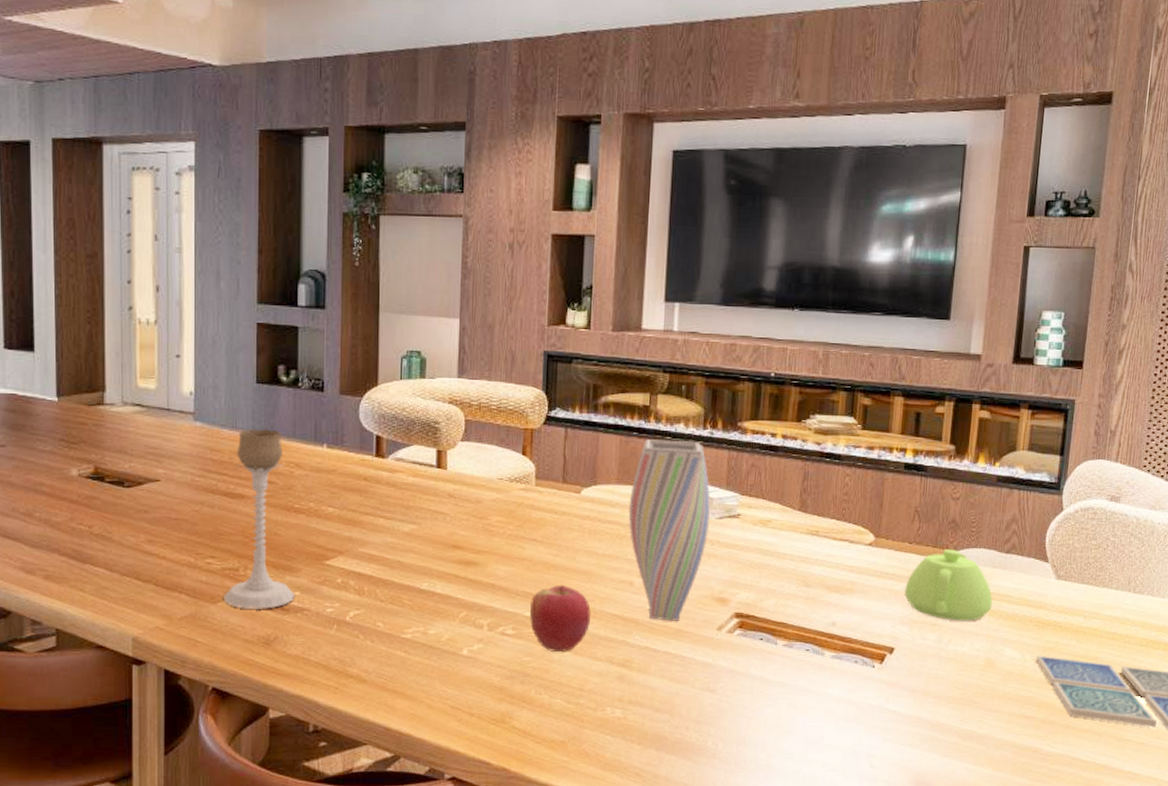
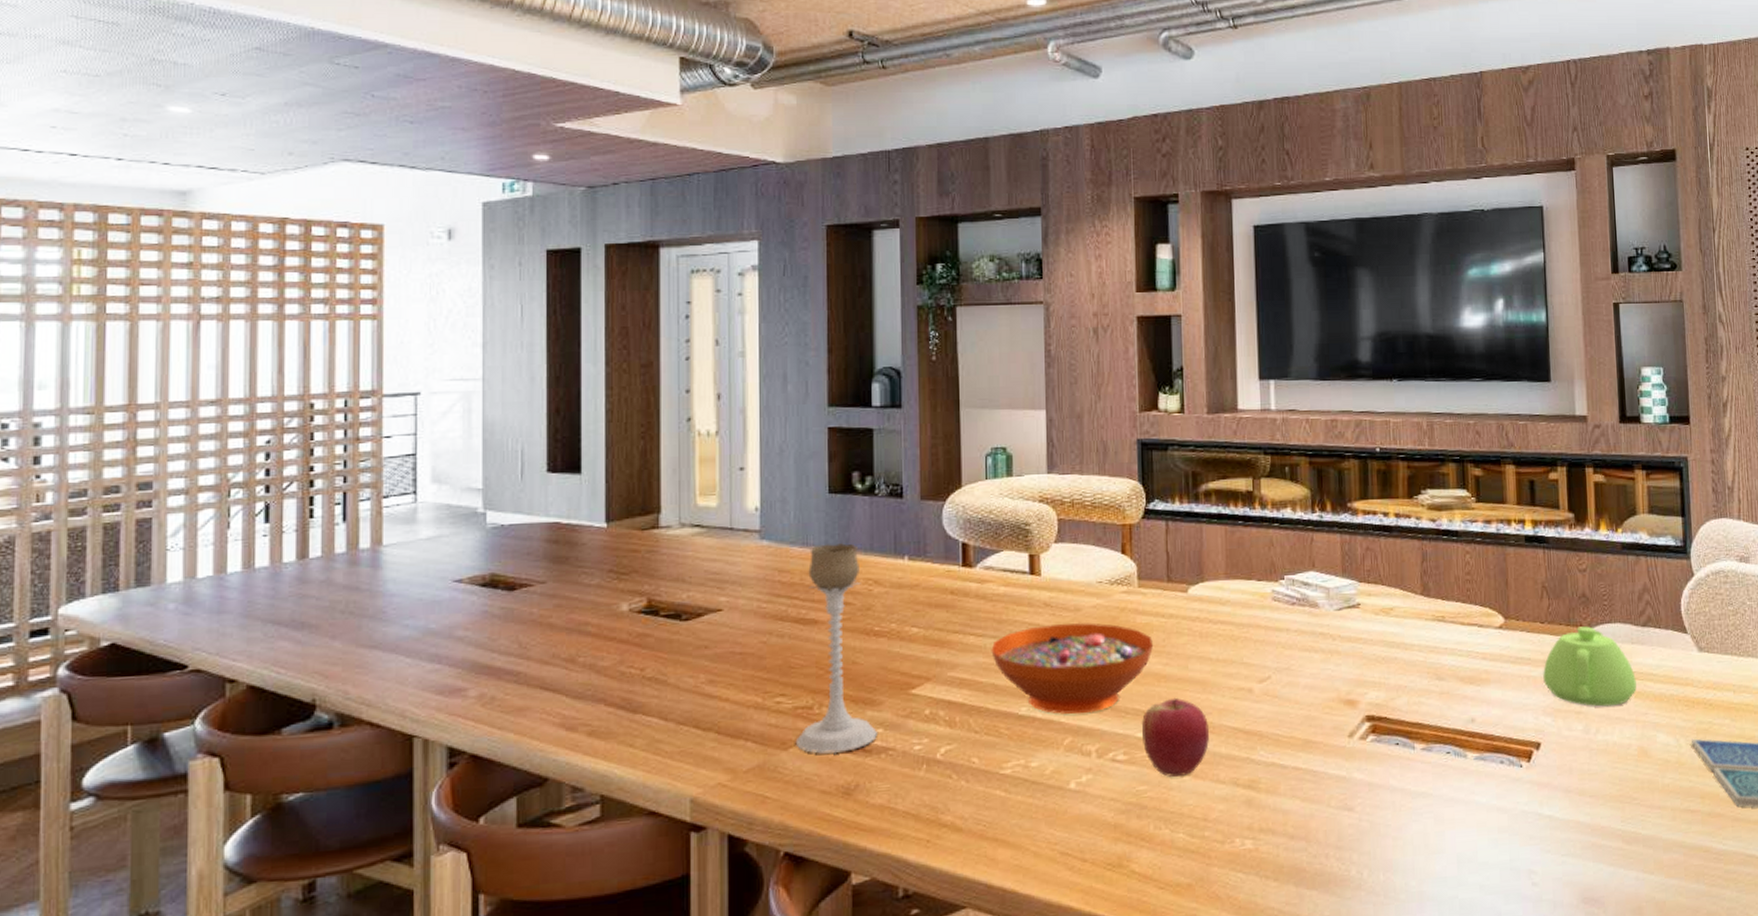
decorative bowl: none [398,513,545,593] -> present [991,622,1153,714]
vase: present [628,439,711,621] -> none [1240,526,1329,731]

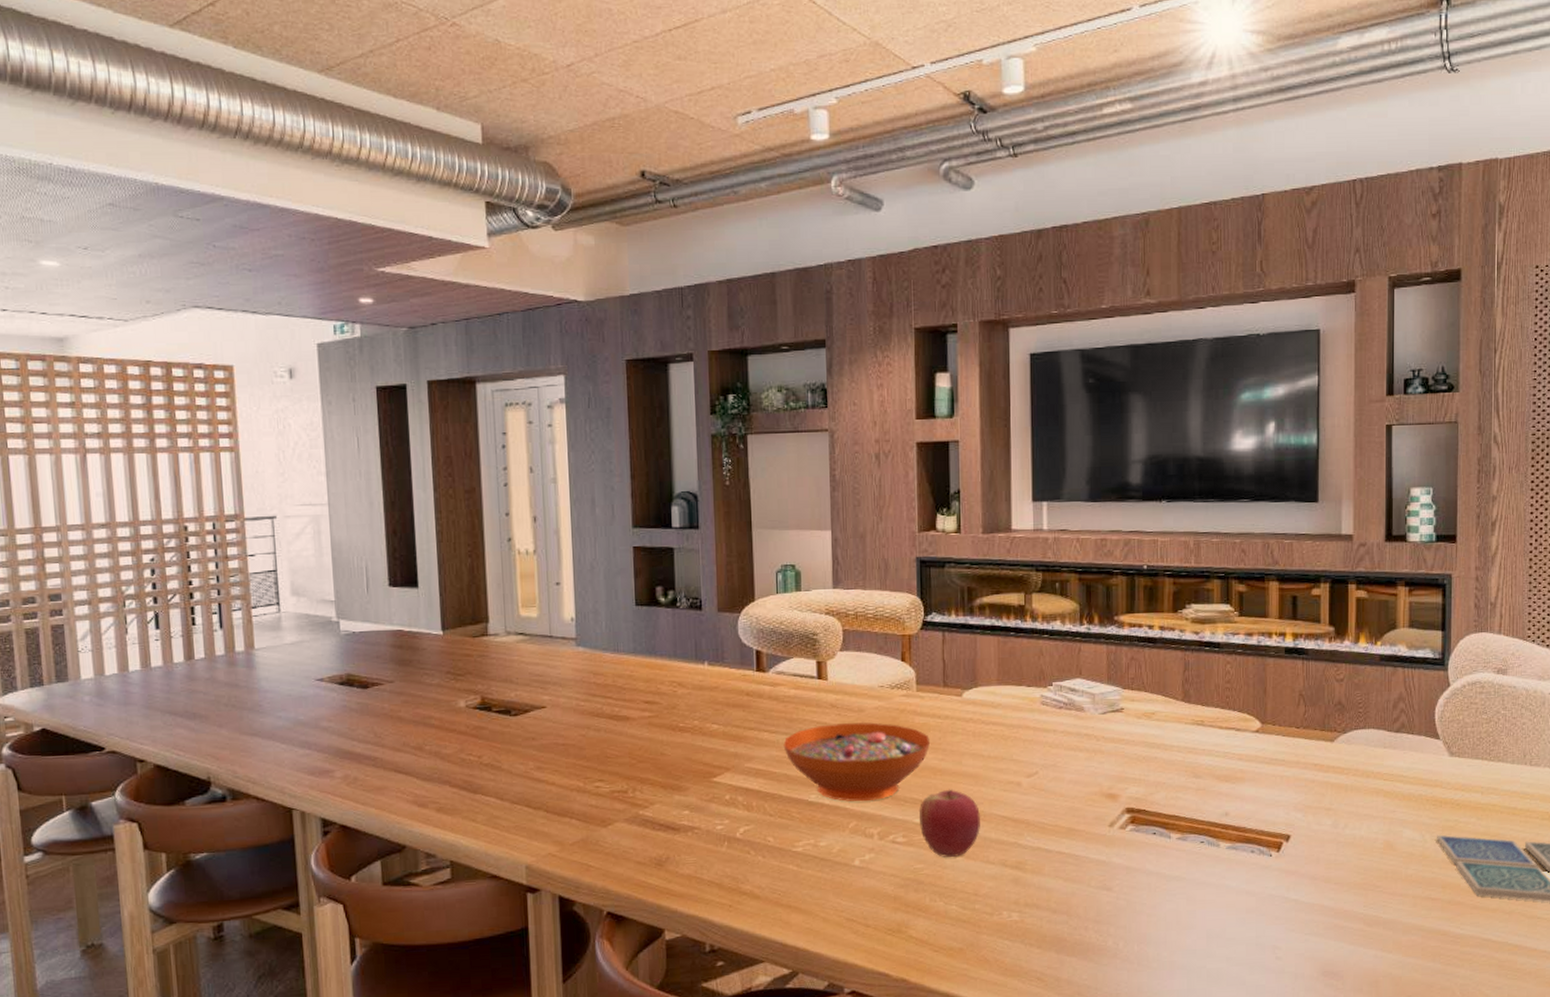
candle holder: present [795,543,877,754] -> none [613,650,684,832]
teapot: present [1543,626,1637,707] -> none [1296,731,1386,804]

